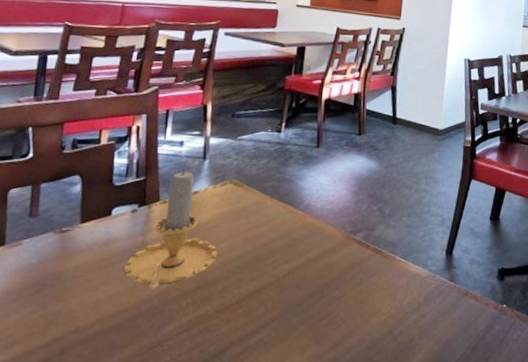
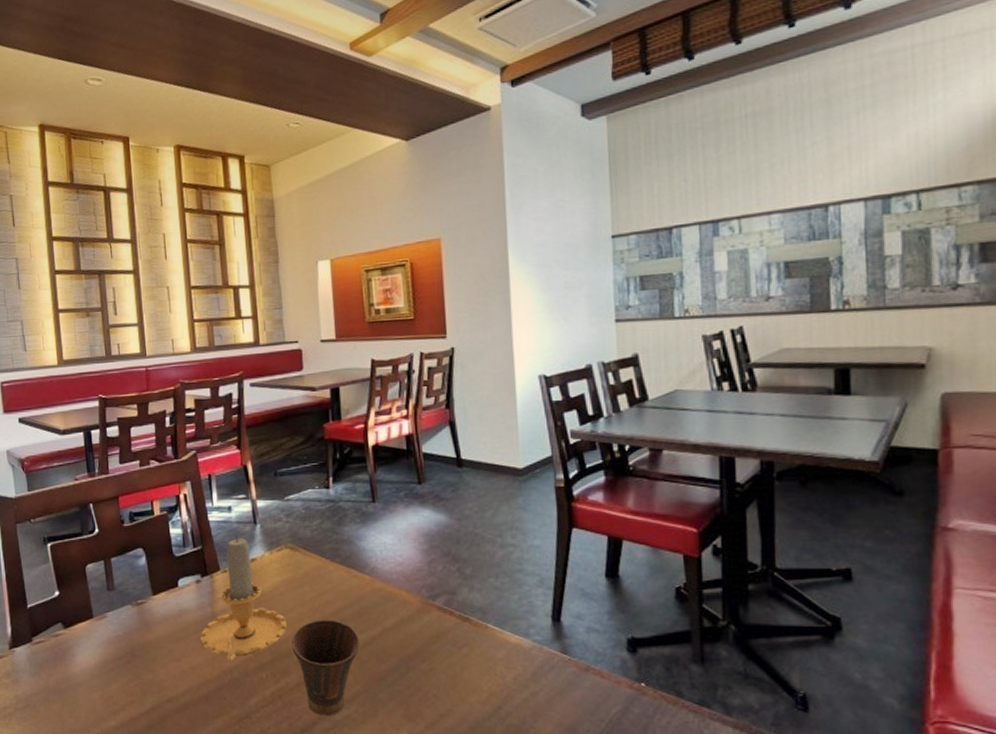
cup: none [218,250,284,342] -> present [291,620,361,716]

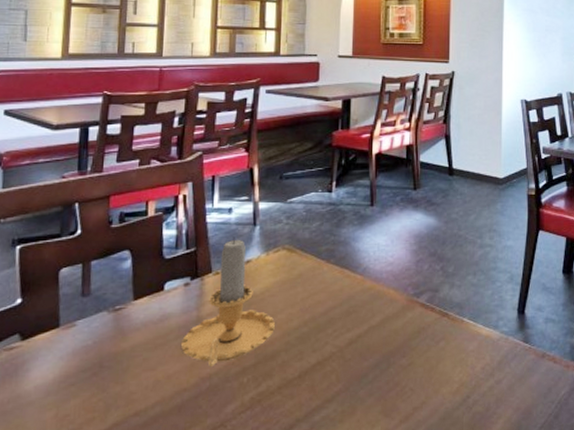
cup: present [291,620,361,716] -> none [278,319,346,418]

